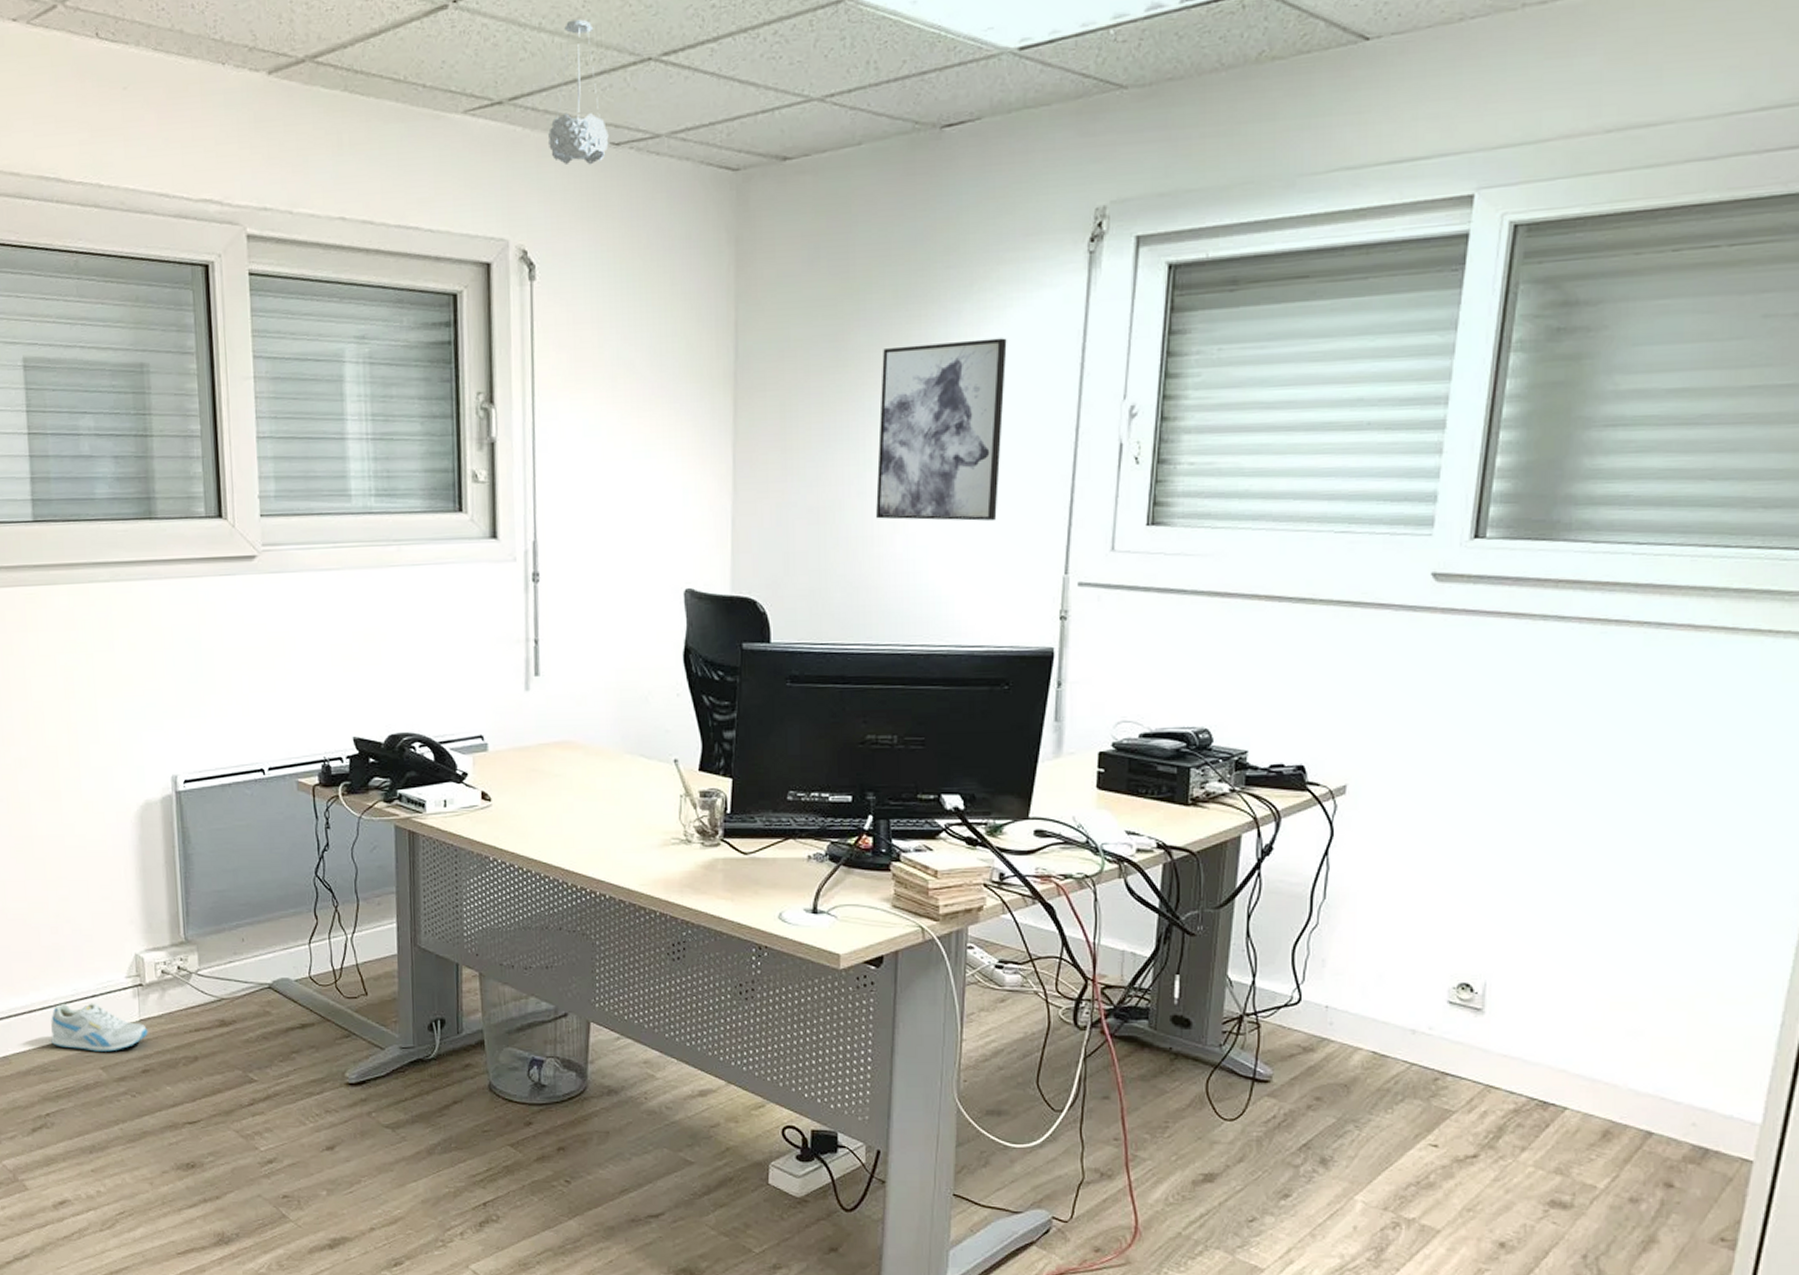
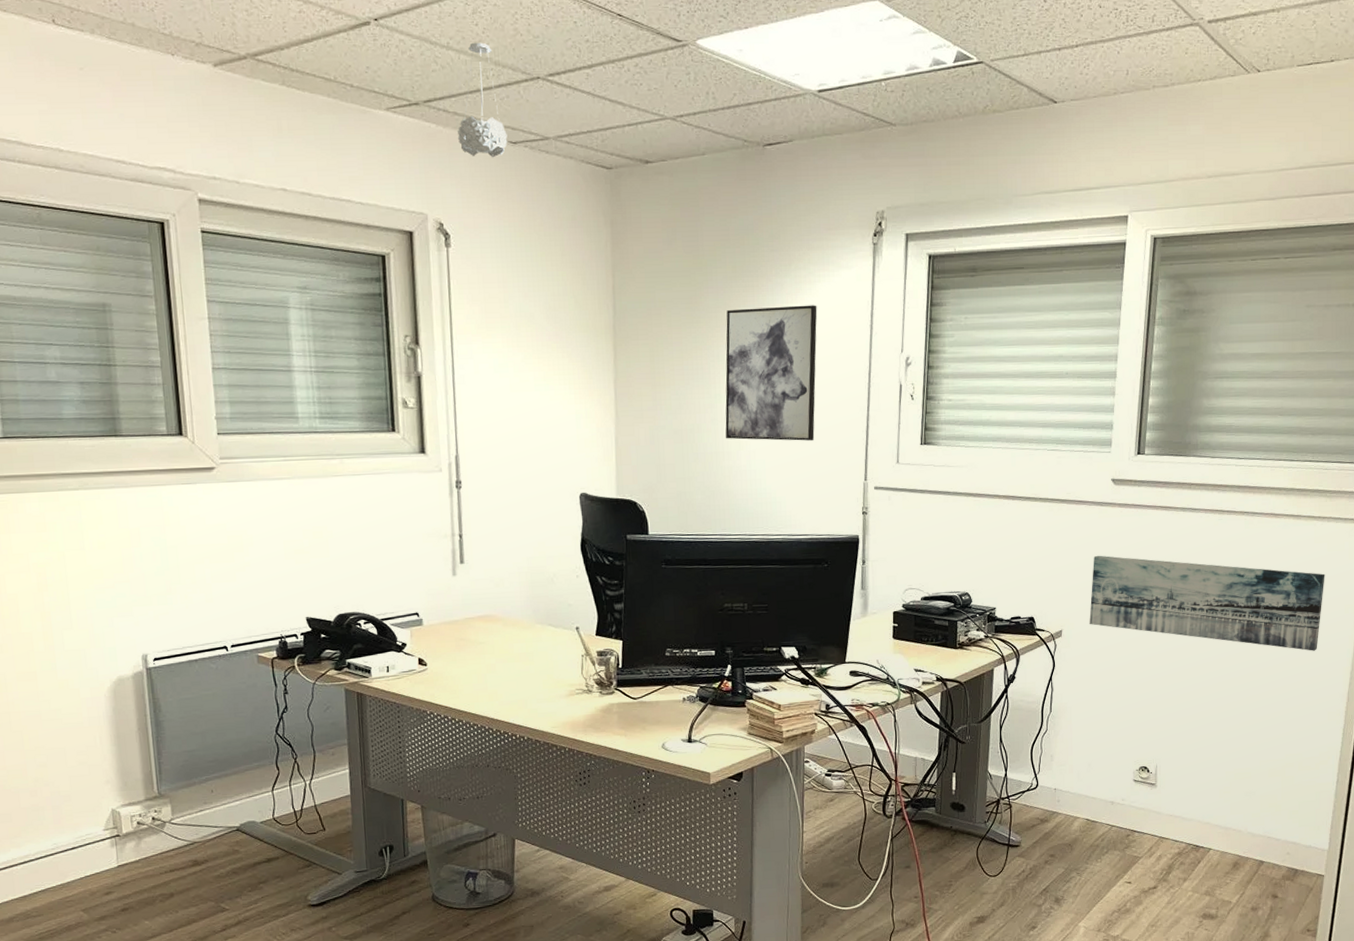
sneaker: present [51,1003,148,1052] -> none [32,854,126,897]
wall art: none [1389,681,1776,830] -> present [1089,555,1325,651]

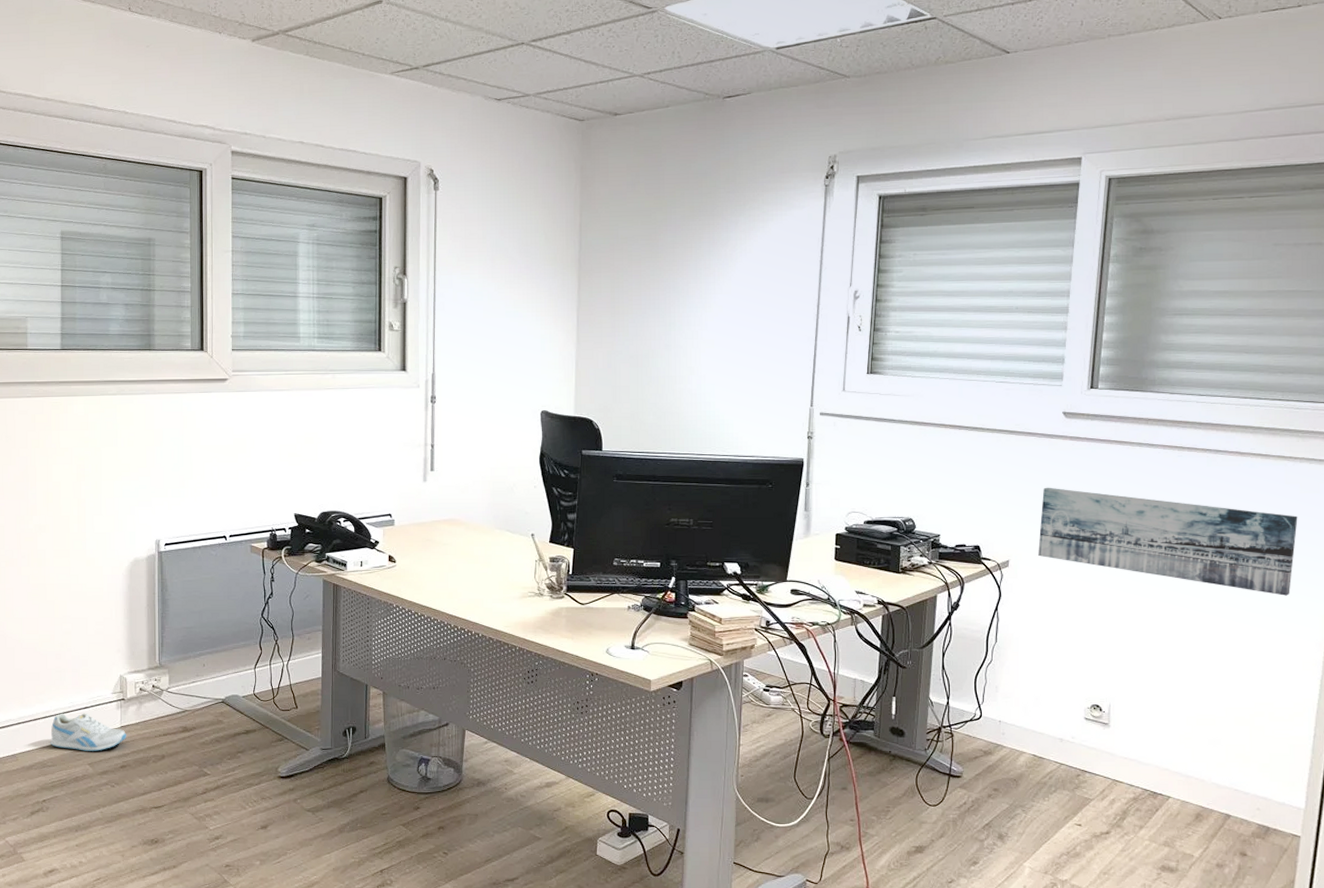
sneaker: none [32,854,126,897] -> present [50,713,127,751]
pendant light: present [458,42,508,158] -> none [451,15,493,113]
wall art: present [725,305,817,441] -> none [678,241,769,368]

